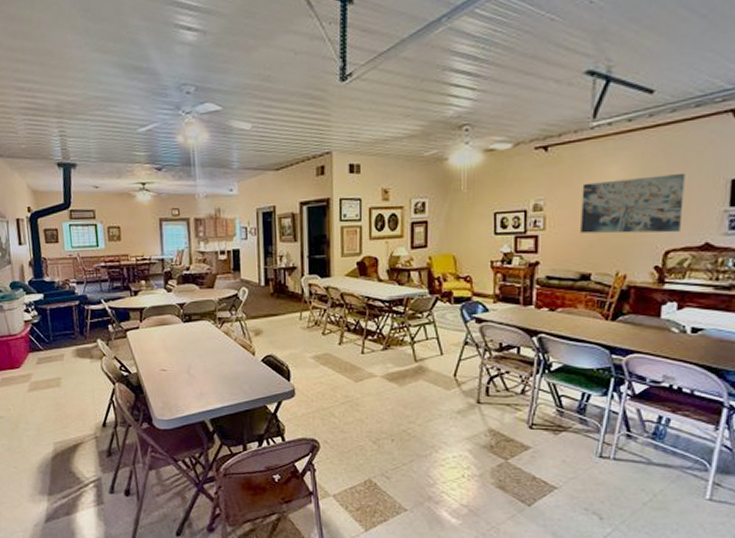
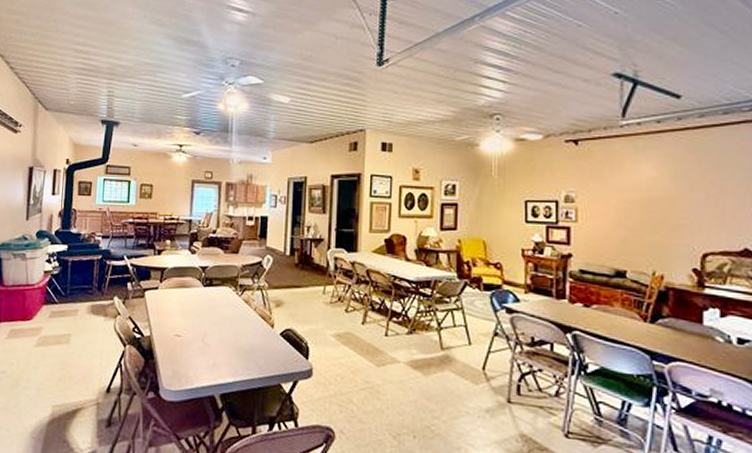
wall art: present [580,174,685,234] -> none [614,177,719,236]

